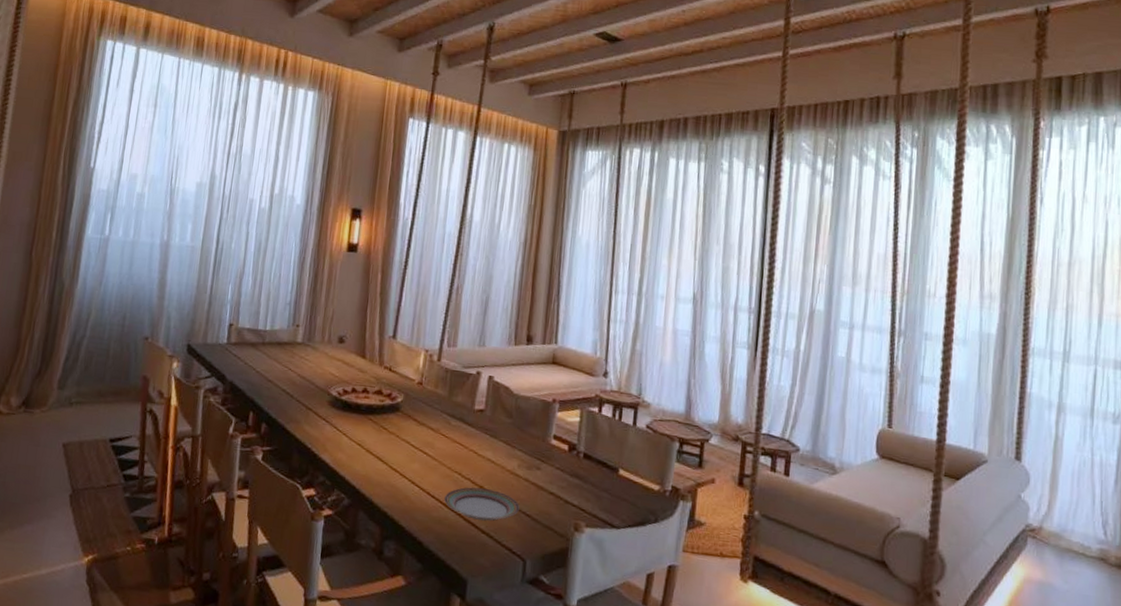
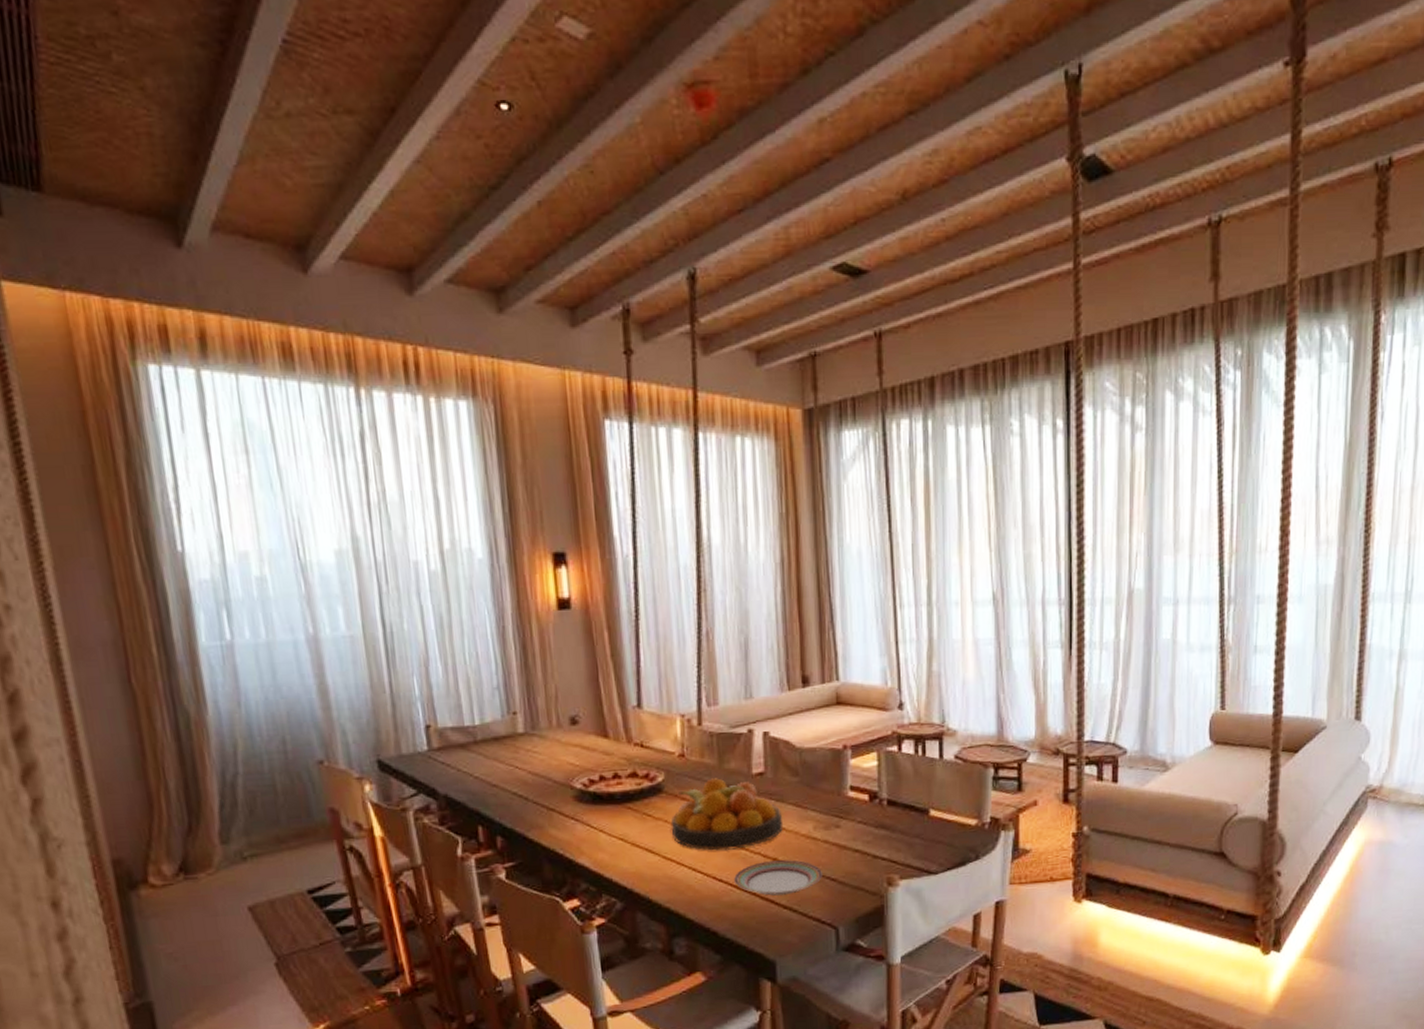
fruit bowl: none [400,407,494,473] -> present [670,778,784,851]

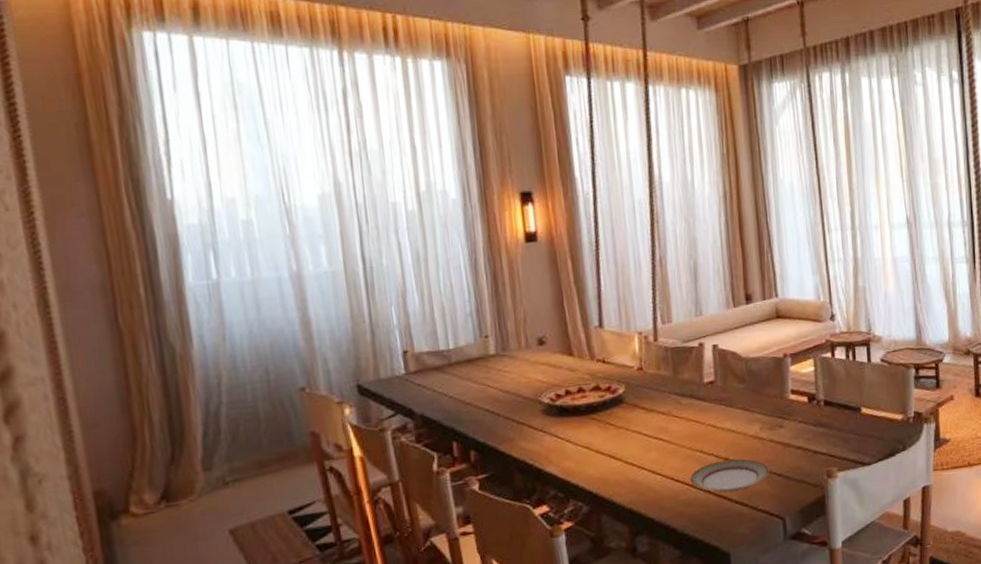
fruit bowl: present [670,778,784,851] -> none [631,388,733,454]

